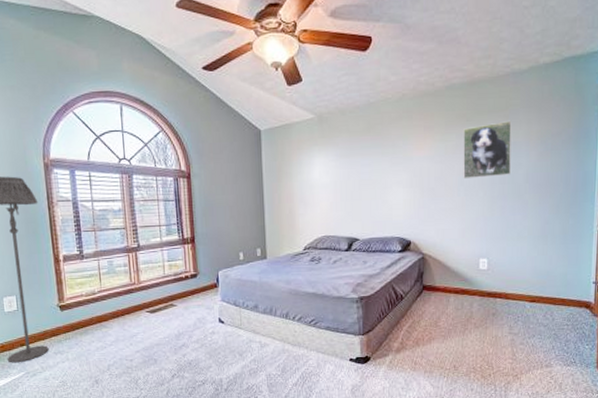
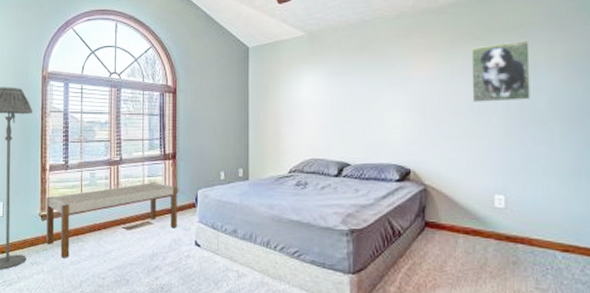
bench: none [63,265,200,345] -> present [46,181,177,258]

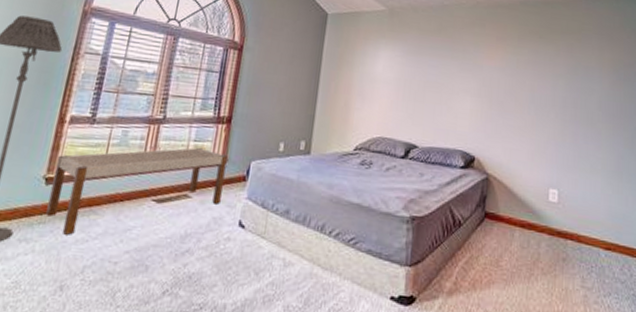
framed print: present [471,41,530,102] -> none [534,44,584,100]

